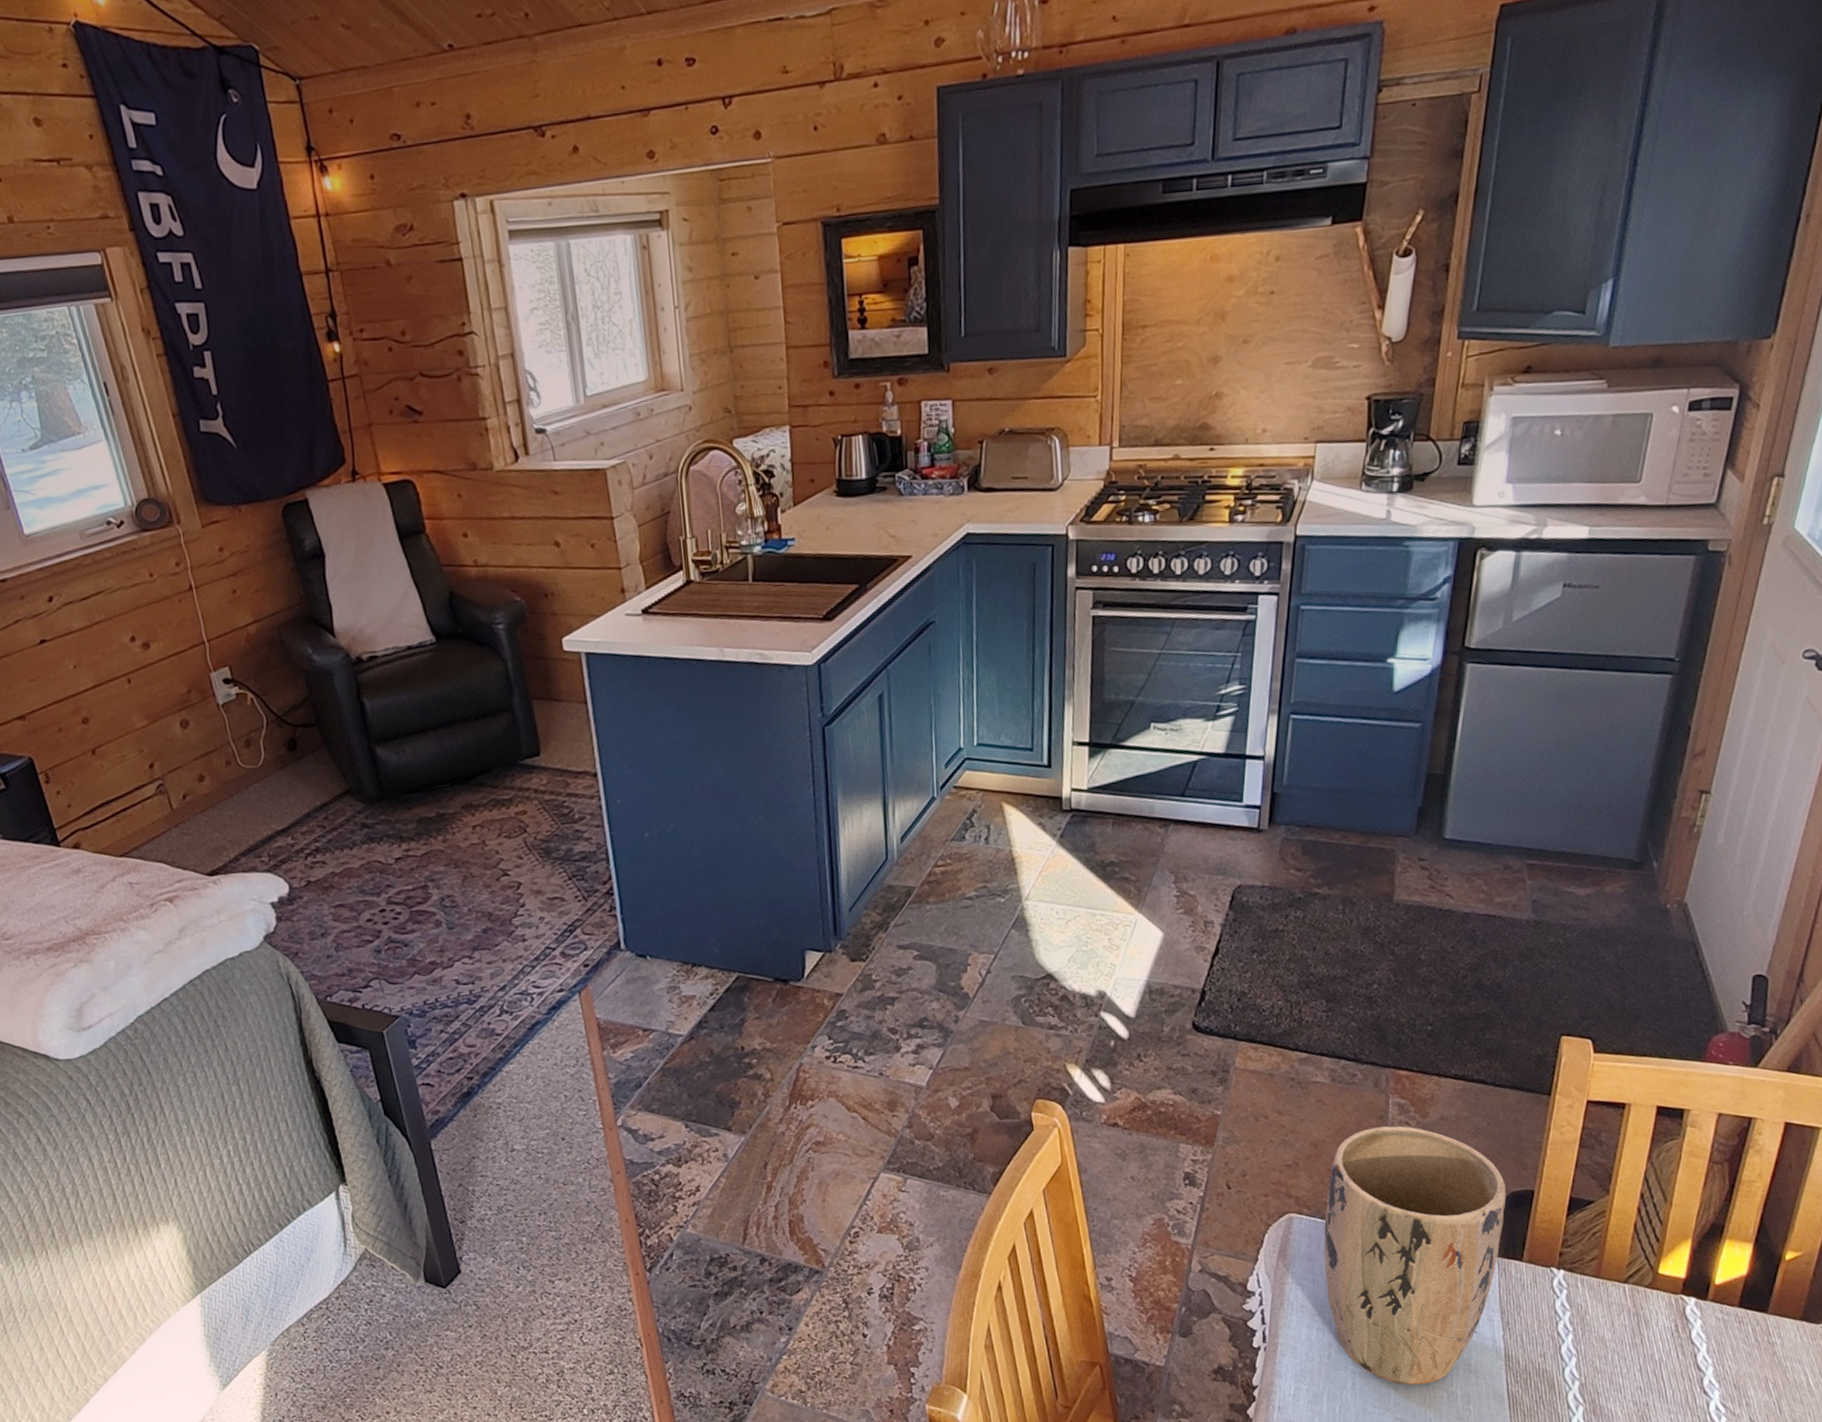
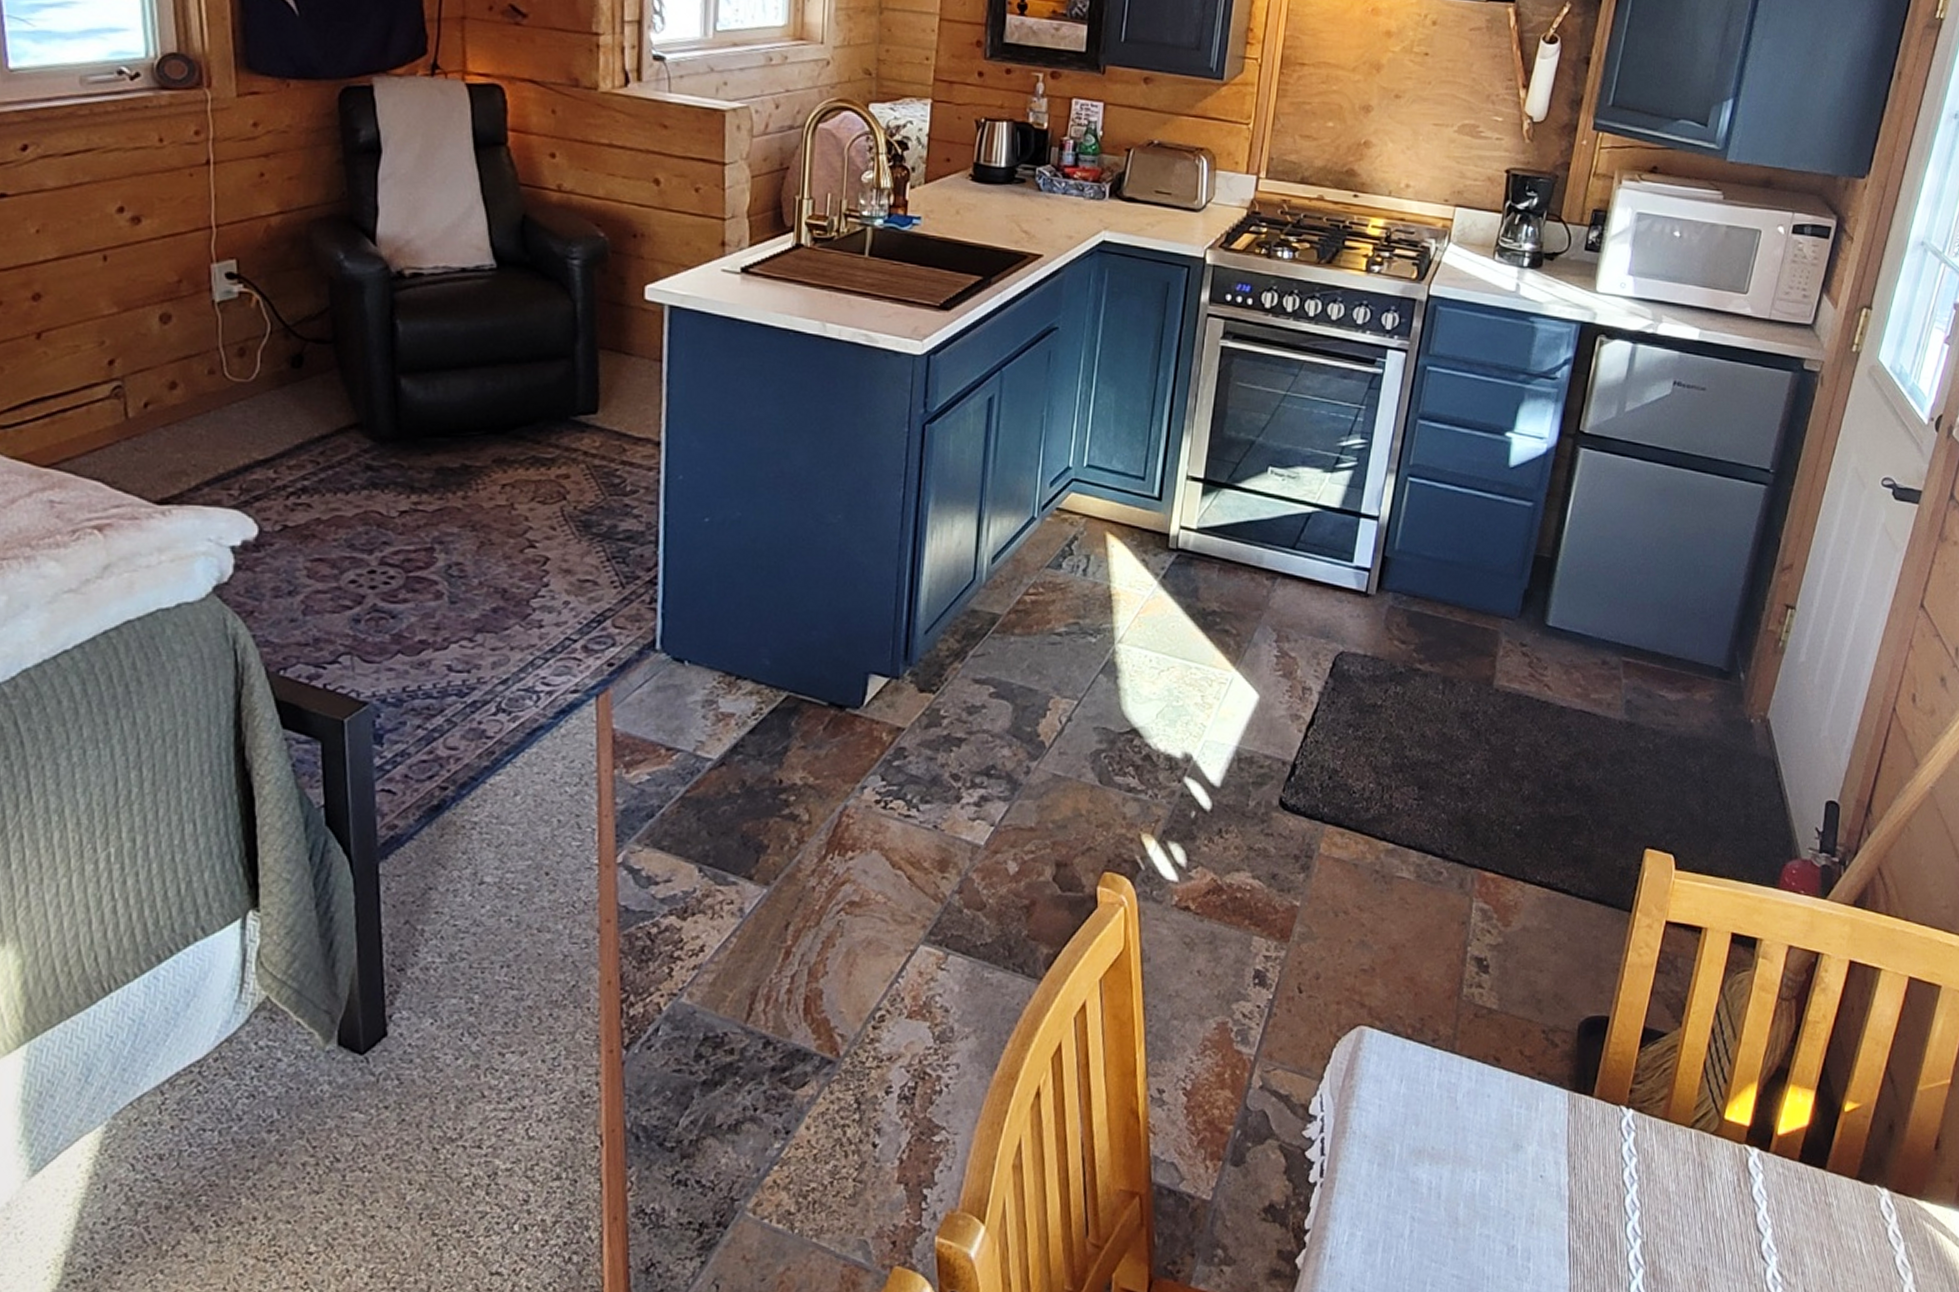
plant pot: present [1323,1126,1506,1385] -> none [1392,933,1582,1236]

